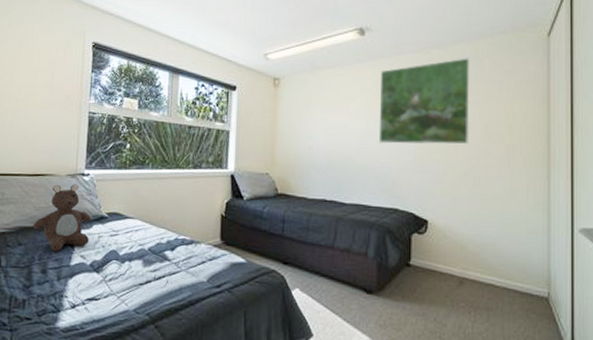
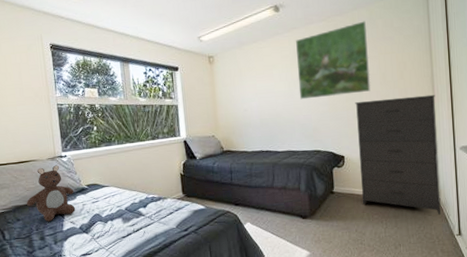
dresser: none [445,155,551,315] -> present [355,94,441,215]

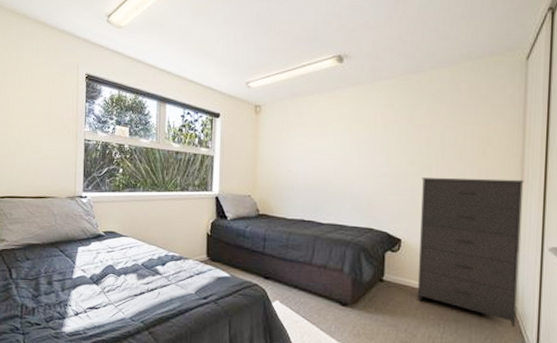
teddy bear: present [26,165,75,222] -> none [38,205,90,266]
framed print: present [296,21,371,100] -> none [355,83,446,168]

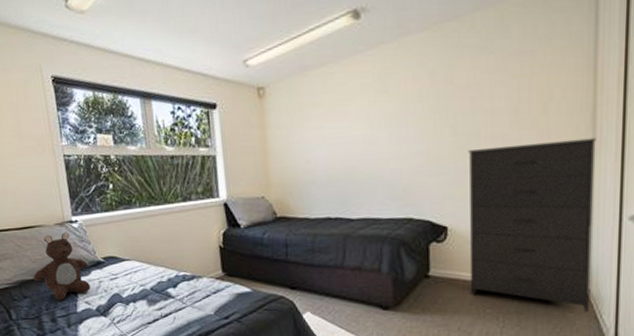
teddy bear: none [38,205,90,266] -> present [33,232,90,301]

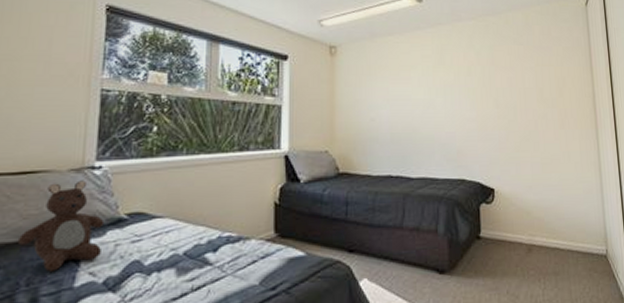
dresser: present [468,137,596,313] -> none [508,118,609,272]

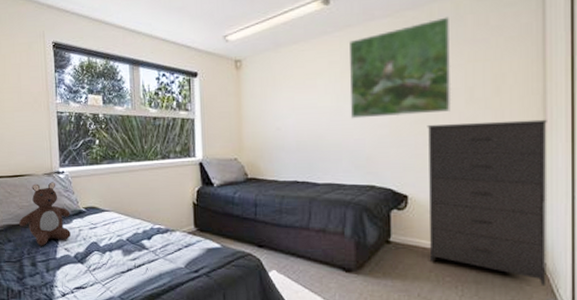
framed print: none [440,25,527,112] -> present [349,16,452,119]
dresser: none [508,118,609,272] -> present [427,119,547,287]

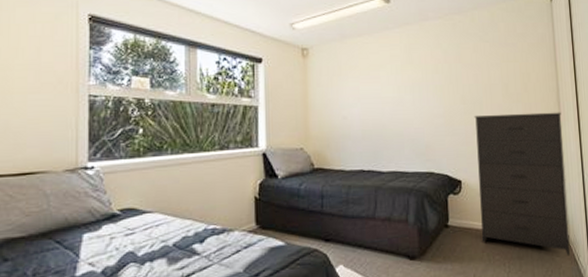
teddy bear: present [18,182,71,246] -> none [22,180,100,263]
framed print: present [349,16,452,119] -> none [408,23,492,109]

